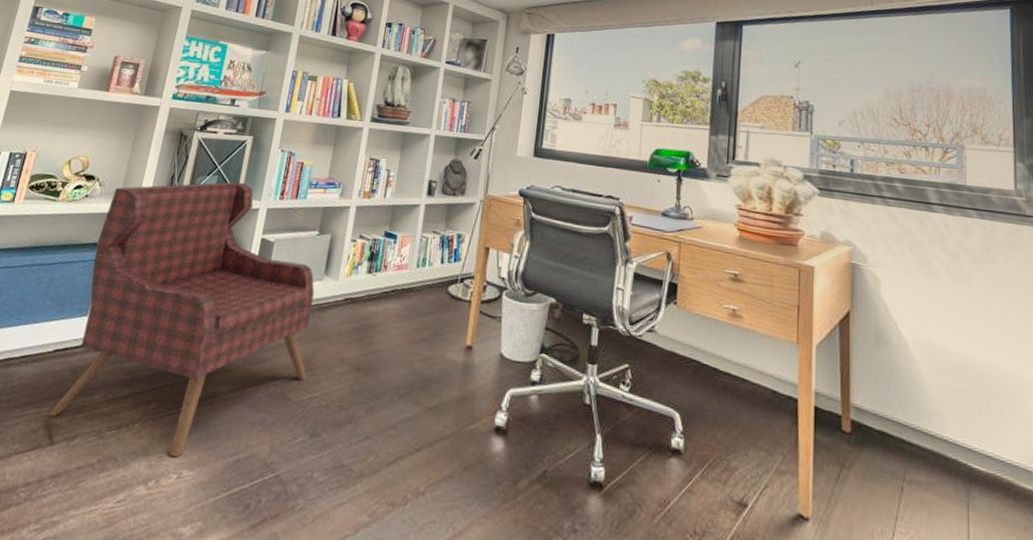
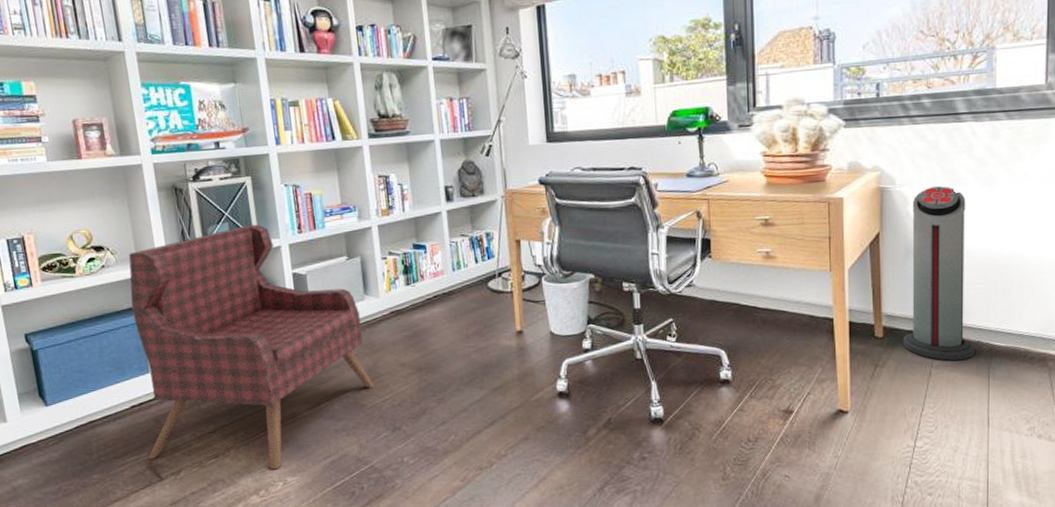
air purifier: none [873,272,951,480] -> present [903,186,974,361]

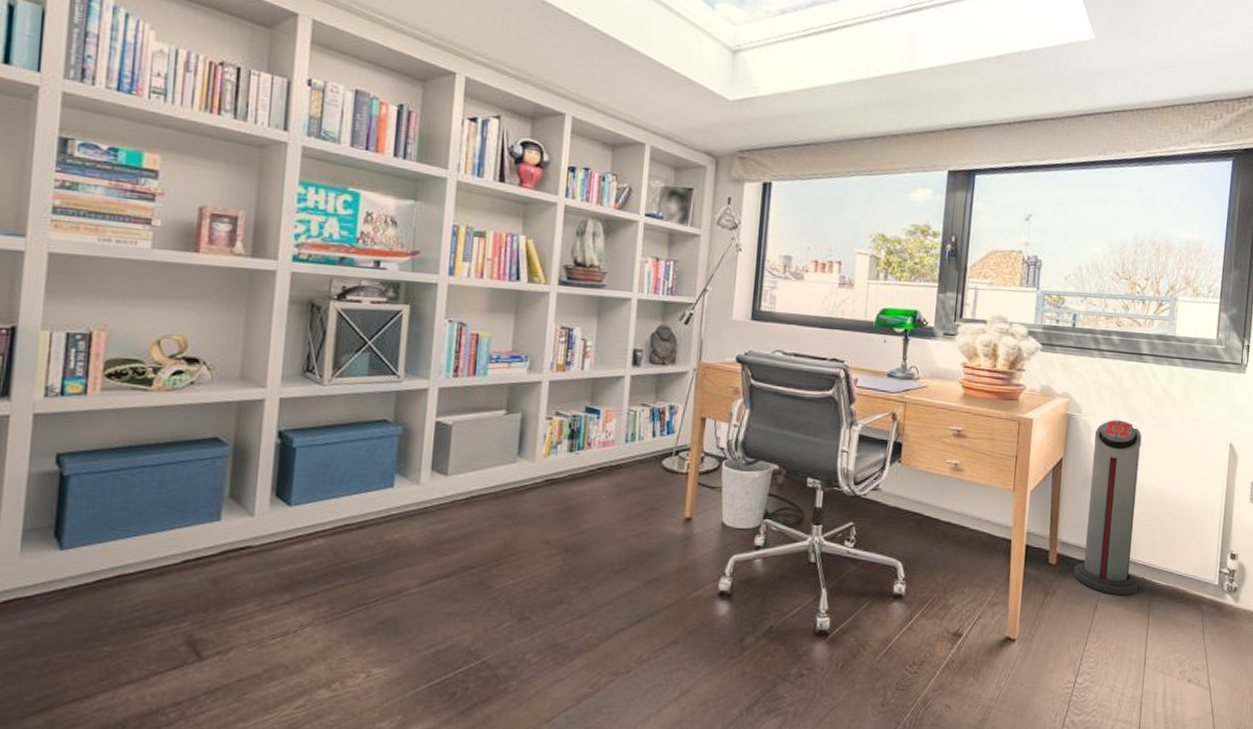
armchair: present [128,224,375,470] -> none [190,358,508,657]

